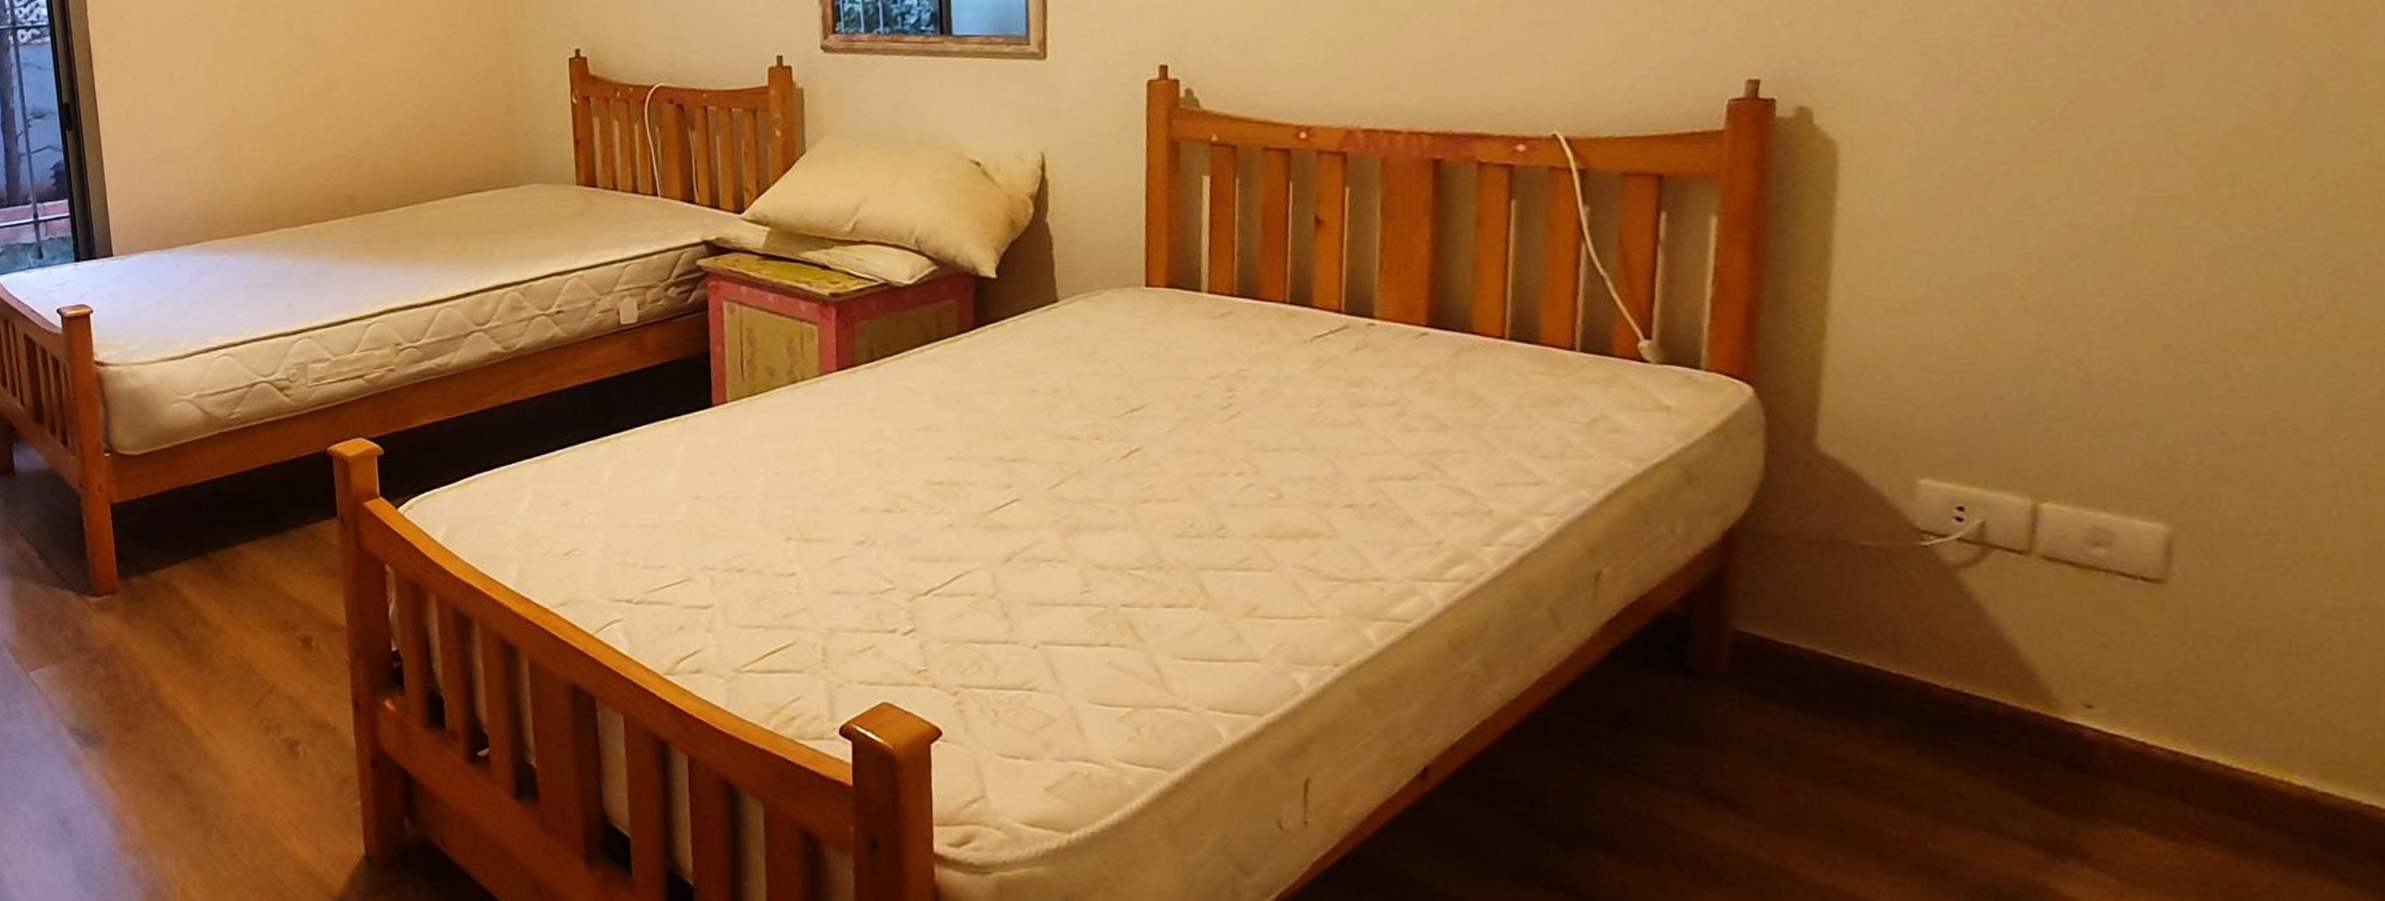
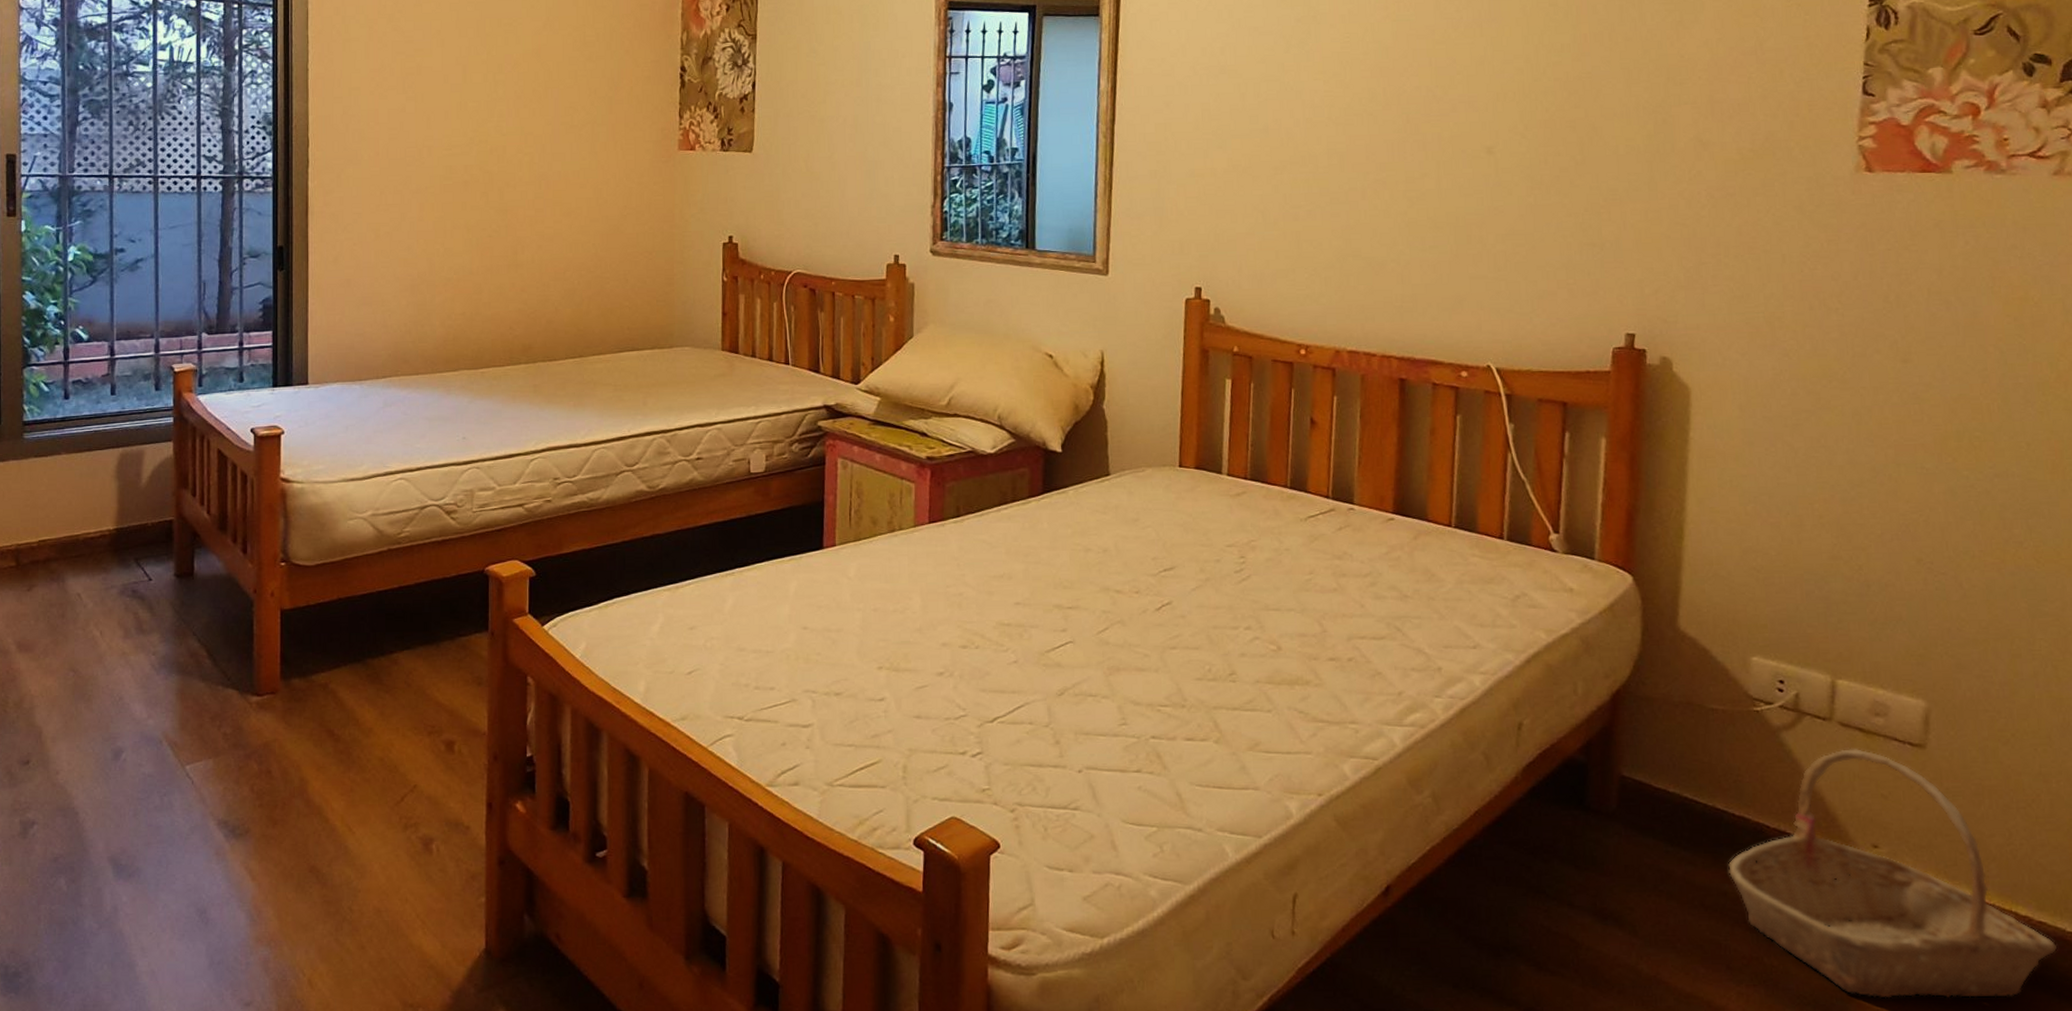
basket: none [1880,587,2347,888] -> present [1727,749,2057,999]

